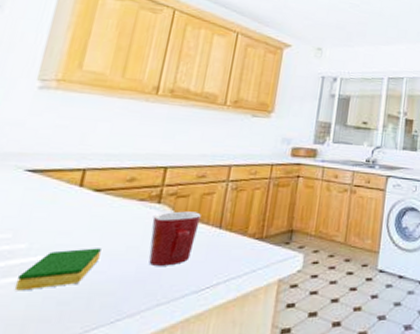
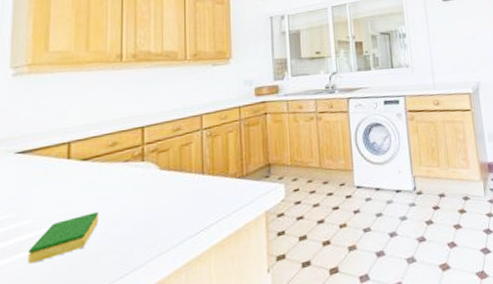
mug: present [149,211,201,266] -> none [140,163,183,219]

